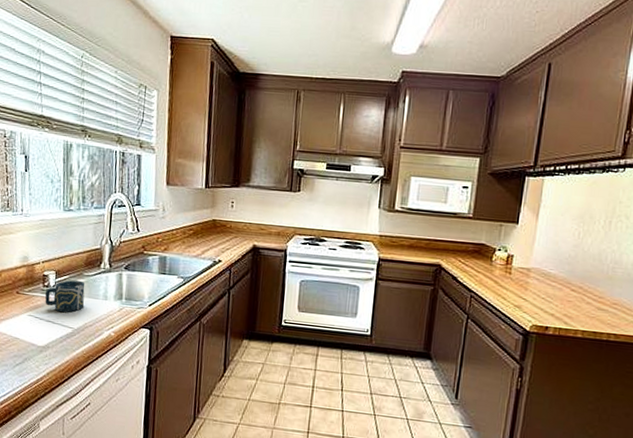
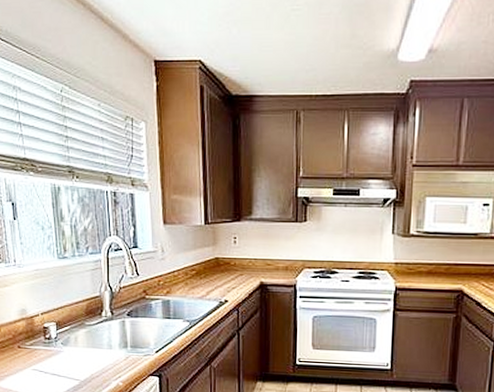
cup: present [45,280,85,313] -> none [48,330,89,365]

